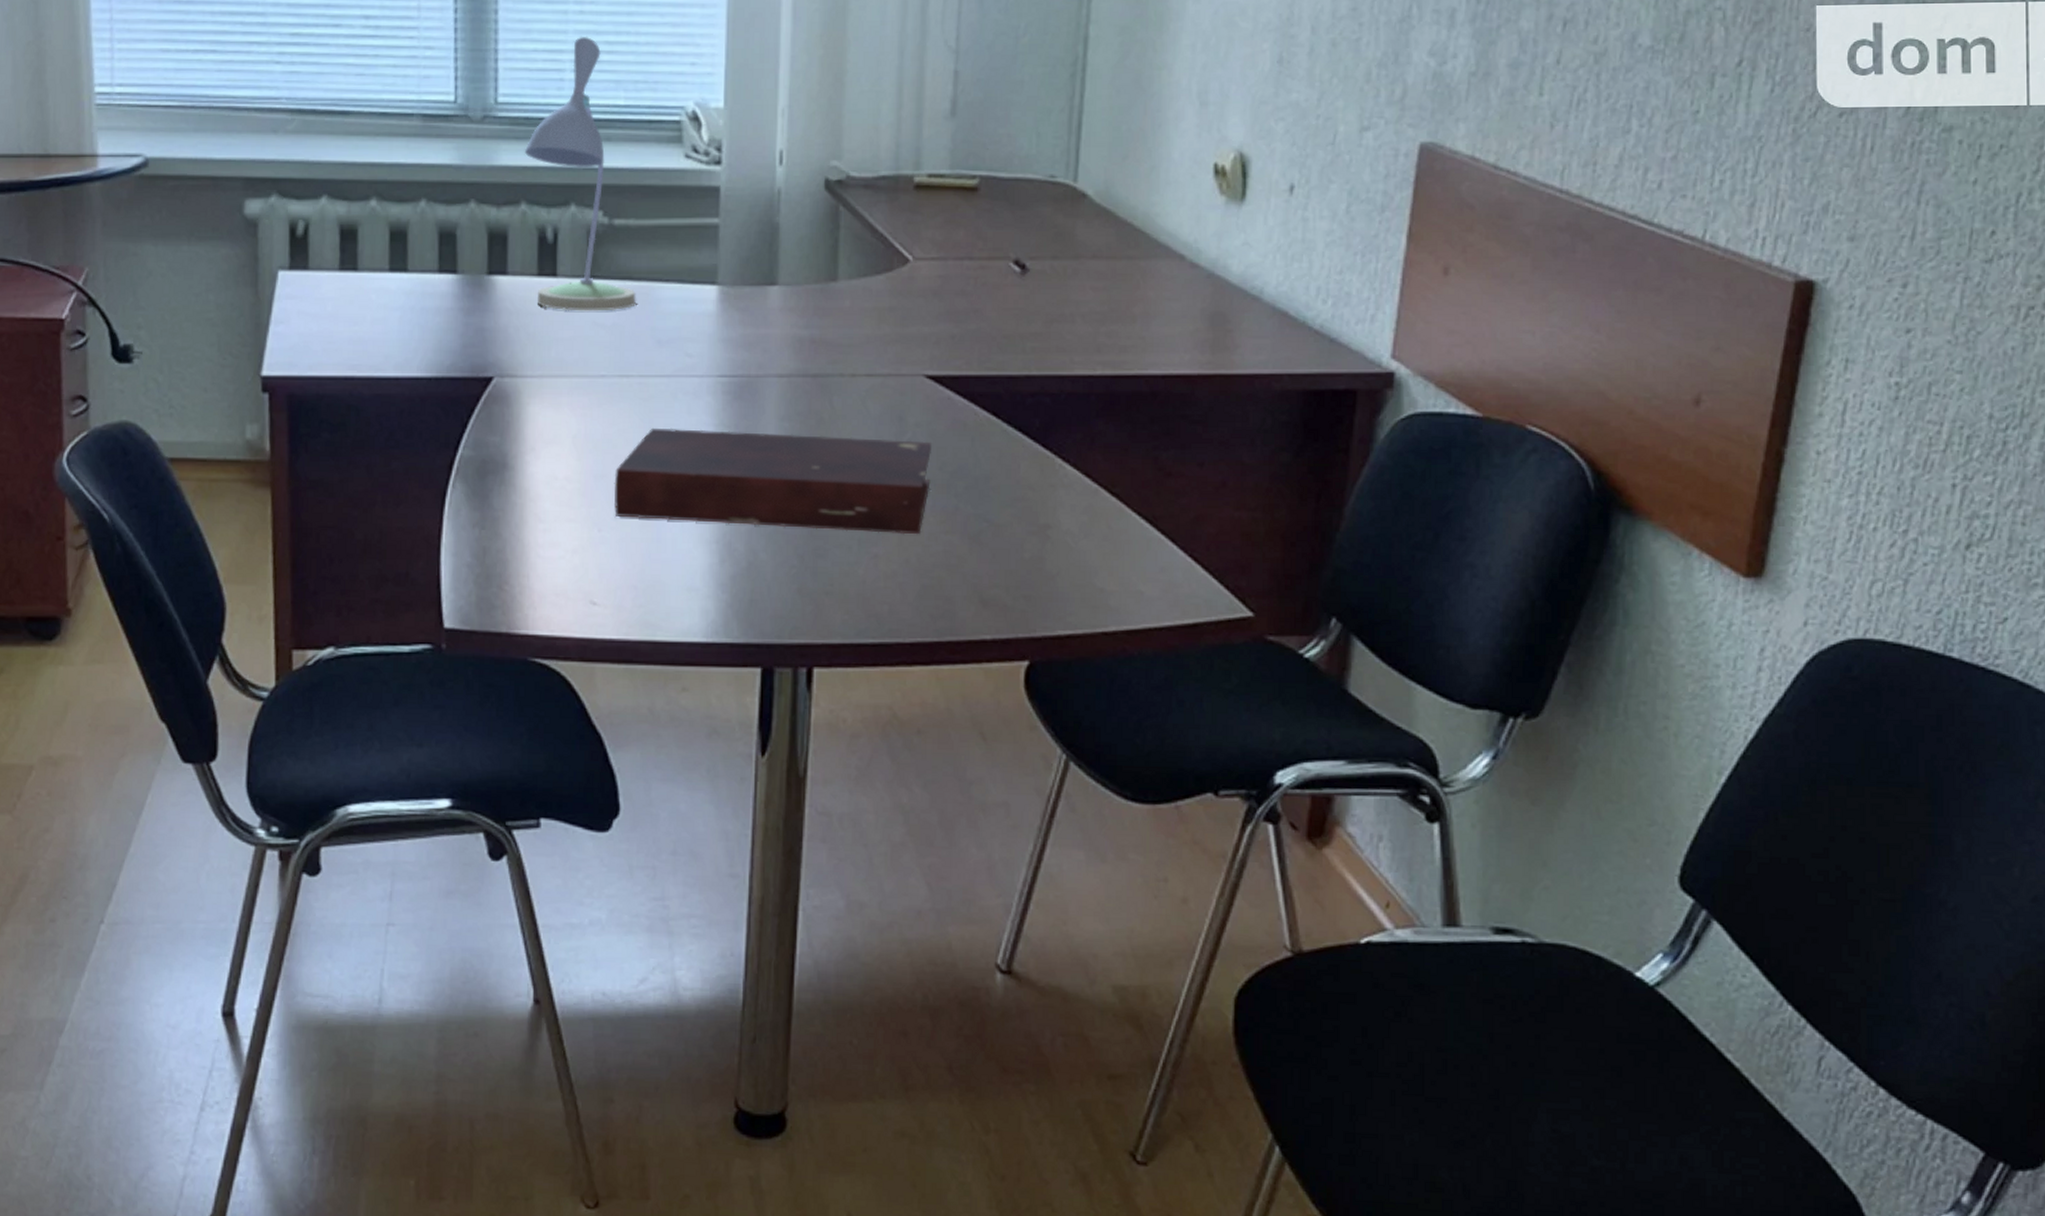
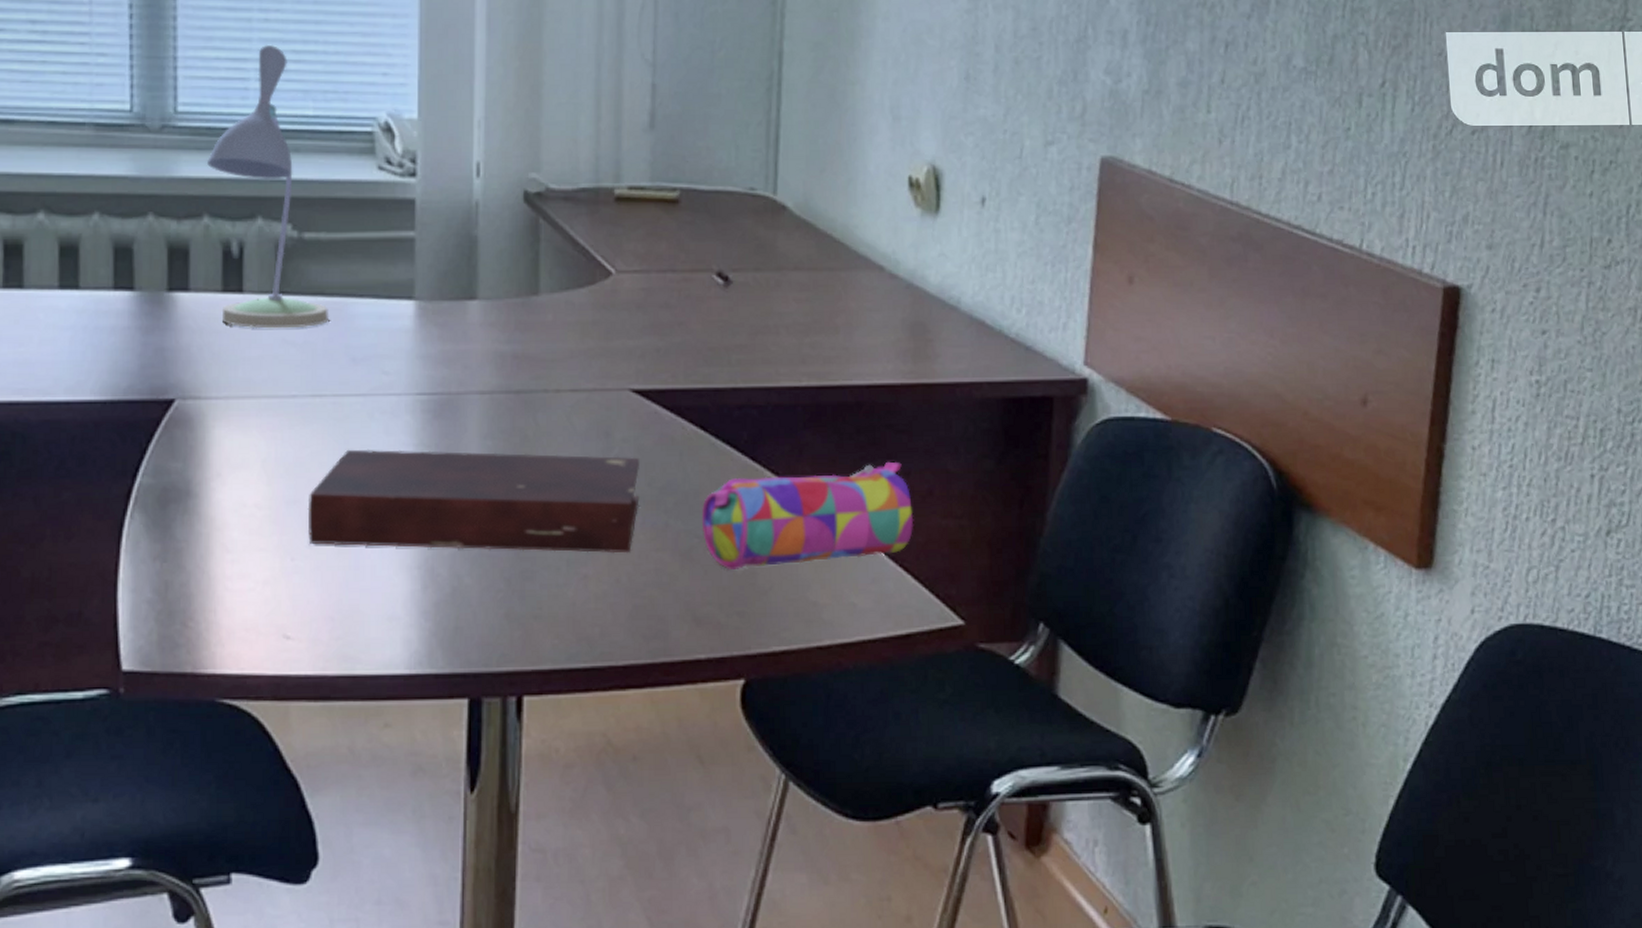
pencil case: none [990,452,1206,555] -> present [701,461,914,571]

